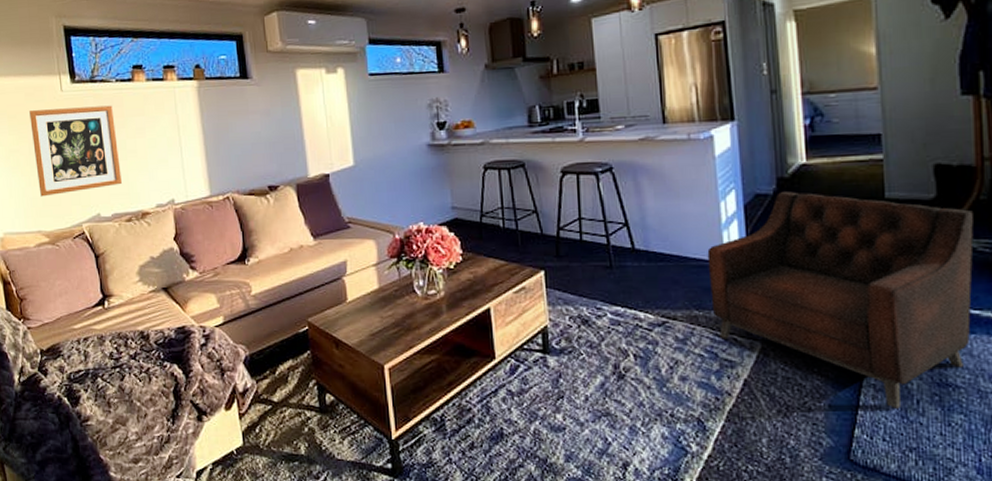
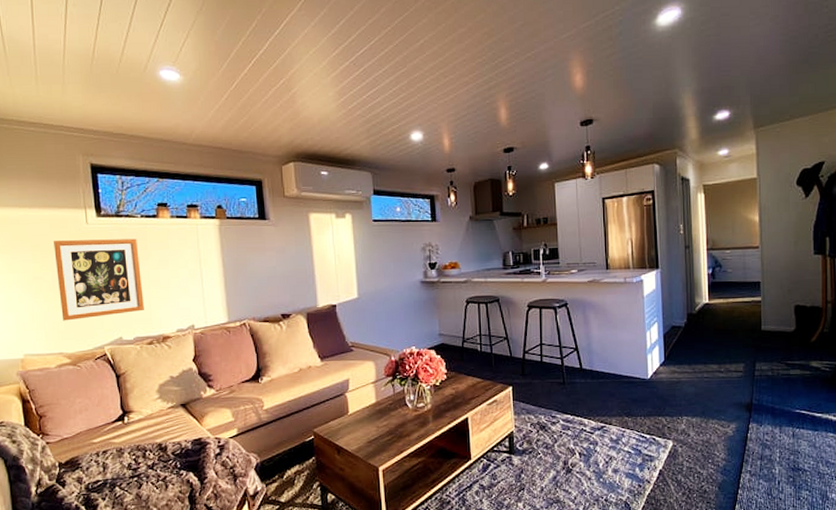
armchair: present [707,192,975,409] -> none [636,324,820,488]

